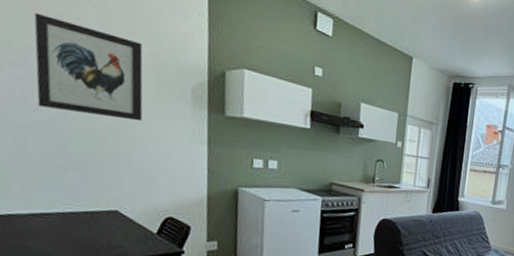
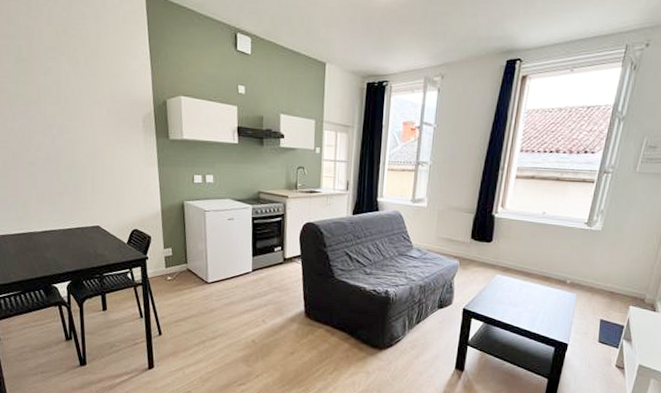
wall art: present [34,12,143,122] -> none [30,71,109,151]

